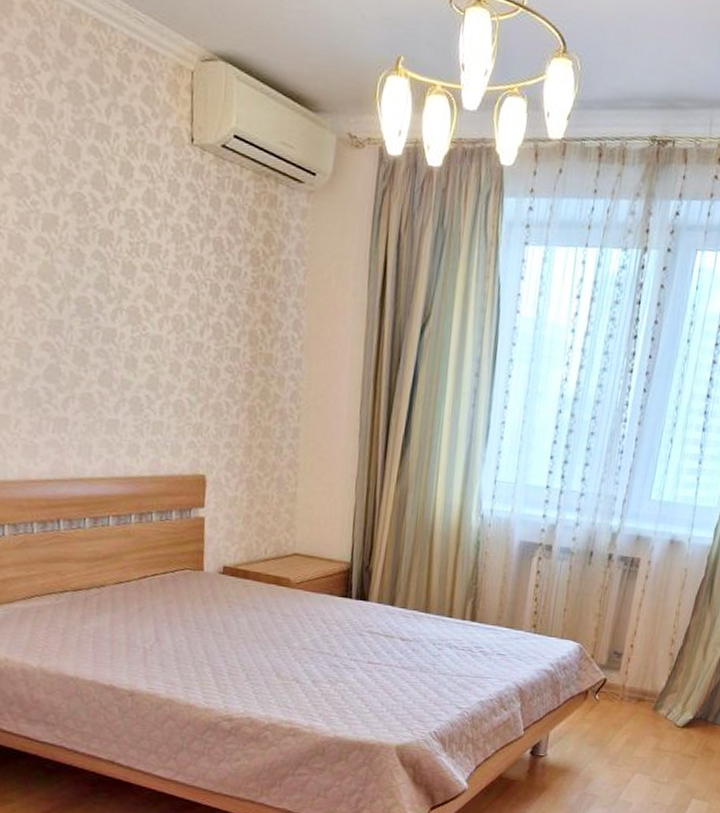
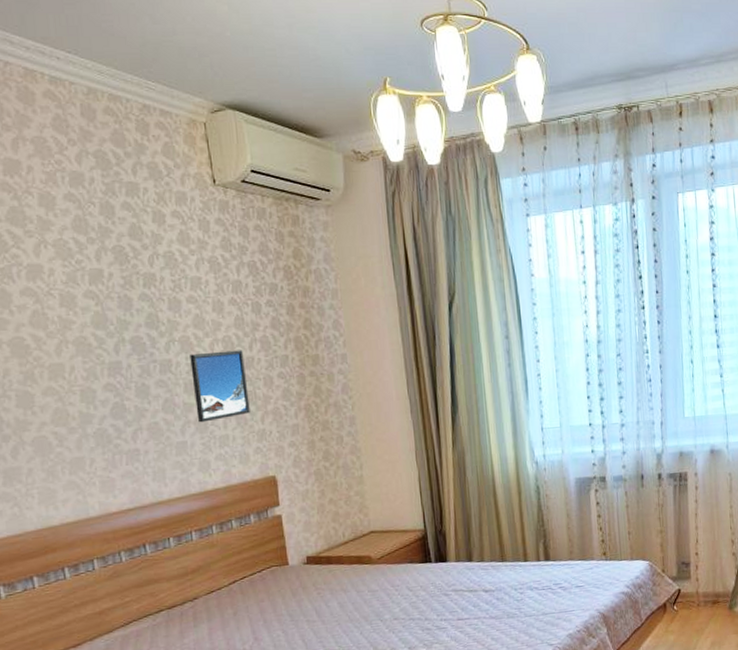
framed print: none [133,328,193,404] -> present [190,350,250,423]

